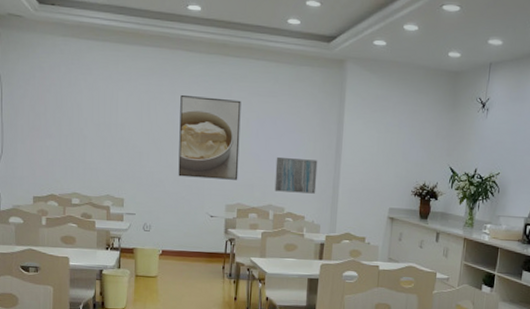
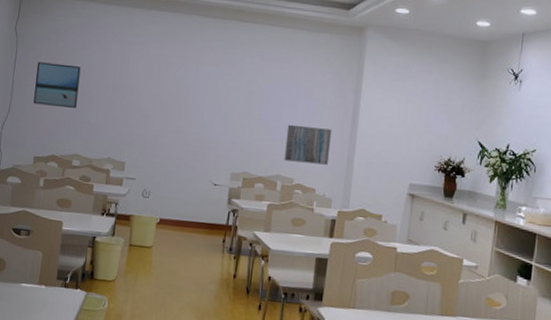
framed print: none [24,101,70,147] -> present [33,62,81,108]
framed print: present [178,94,241,180] -> none [183,58,254,148]

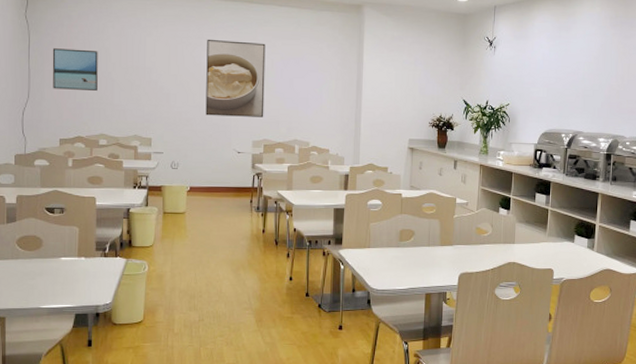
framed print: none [183,58,254,148] -> present [205,39,266,117]
wall art: present [284,124,332,165] -> none [299,94,340,128]

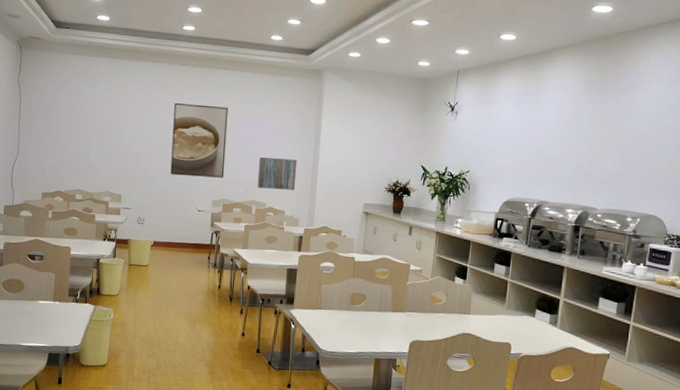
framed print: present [52,48,98,91] -> none [38,110,78,149]
wall art: none [299,94,340,128] -> present [257,156,297,190]

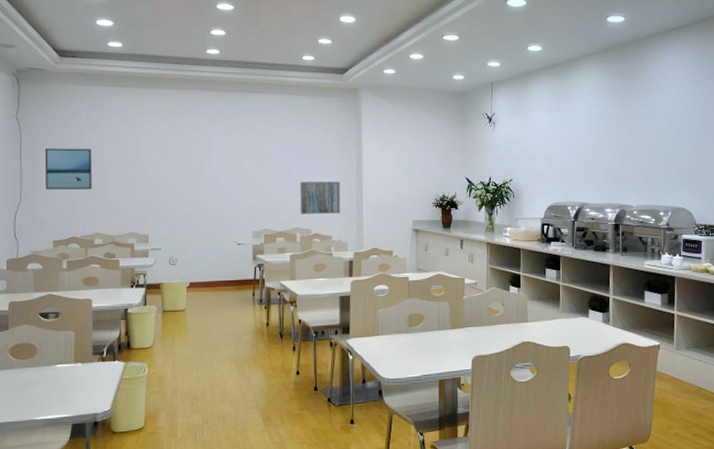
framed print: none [38,110,78,149] -> present [45,148,92,190]
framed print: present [170,102,228,178] -> none [203,130,264,208]

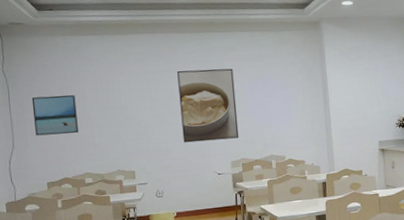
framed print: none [203,130,264,208] -> present [177,68,239,143]
wall art: present [300,181,341,214] -> none [271,109,312,143]

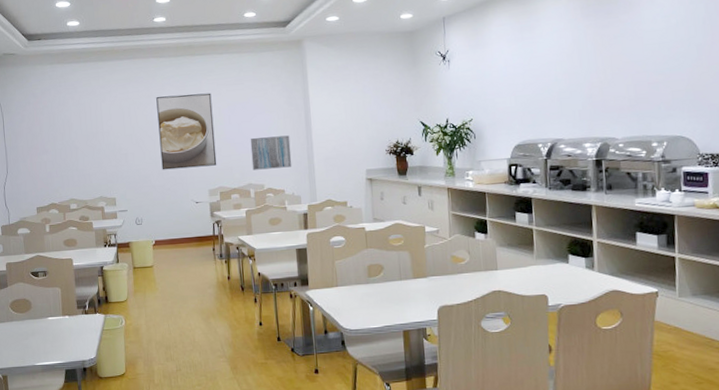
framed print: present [31,95,78,136] -> none [23,122,64,163]
wall art: none [271,109,312,143] -> present [250,135,292,170]

